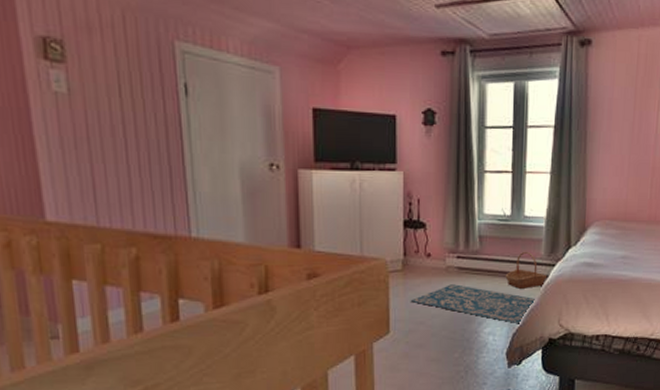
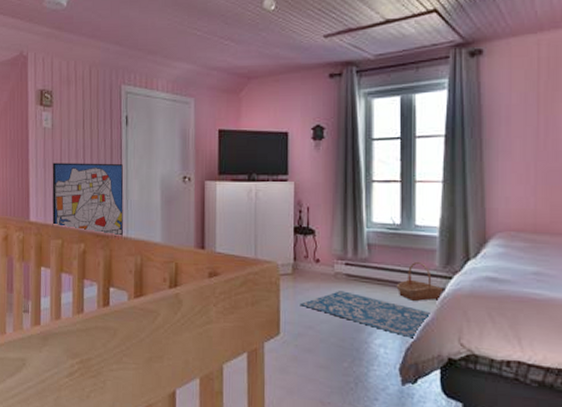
wall art: none [75,141,192,238] -> present [52,162,124,237]

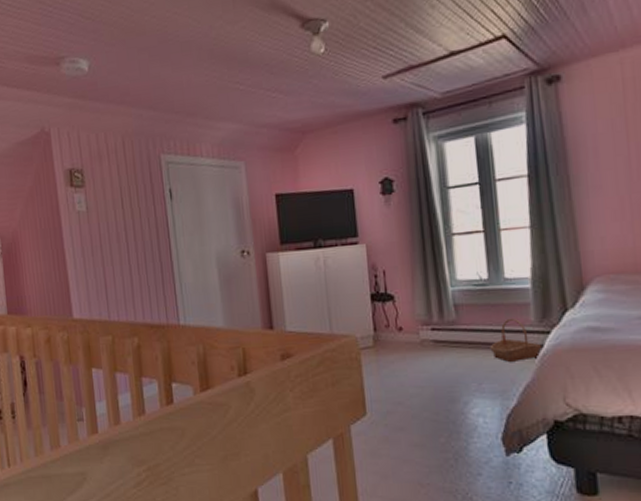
wall art: present [52,162,124,237] -> none [92,244,180,326]
rug: present [299,291,430,339] -> none [385,359,530,404]

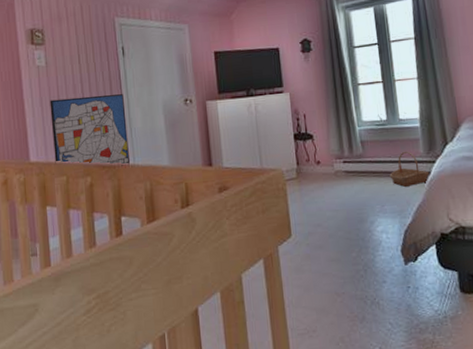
wall art: none [92,244,180,326] -> present [50,94,130,166]

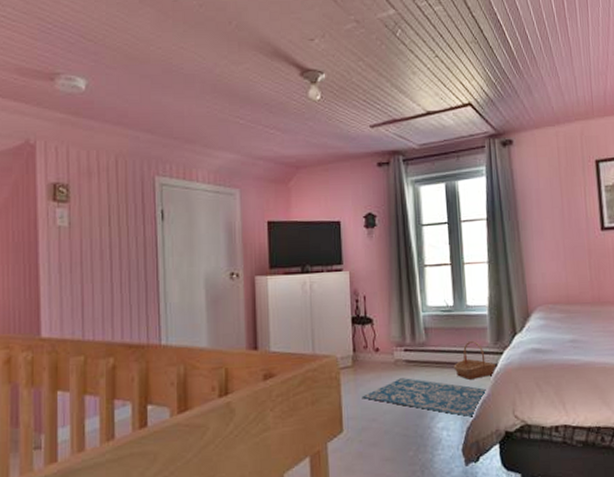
wall art: present [50,94,130,166] -> none [70,263,161,346]
rug: none [306,187,421,221] -> present [361,378,486,417]

